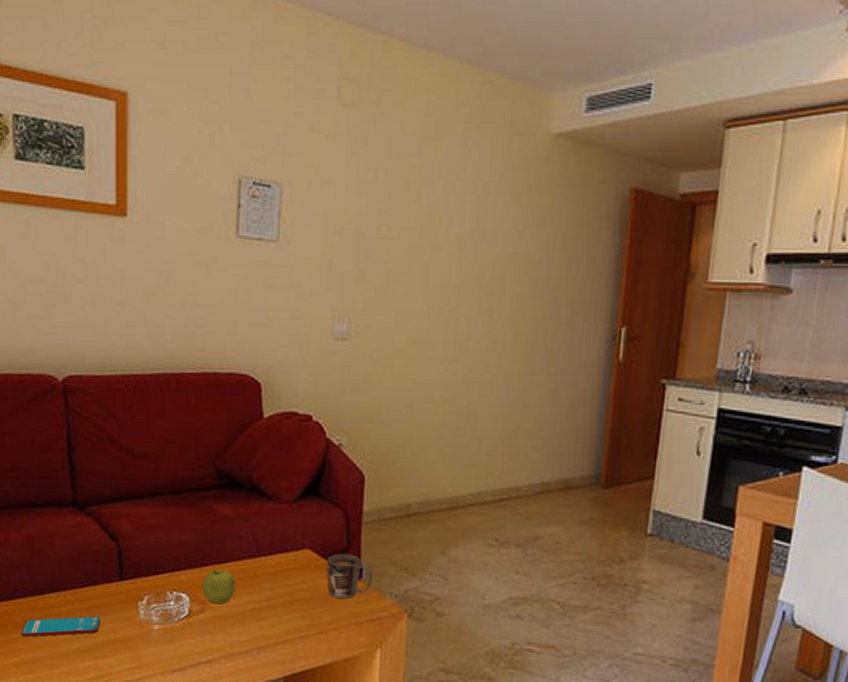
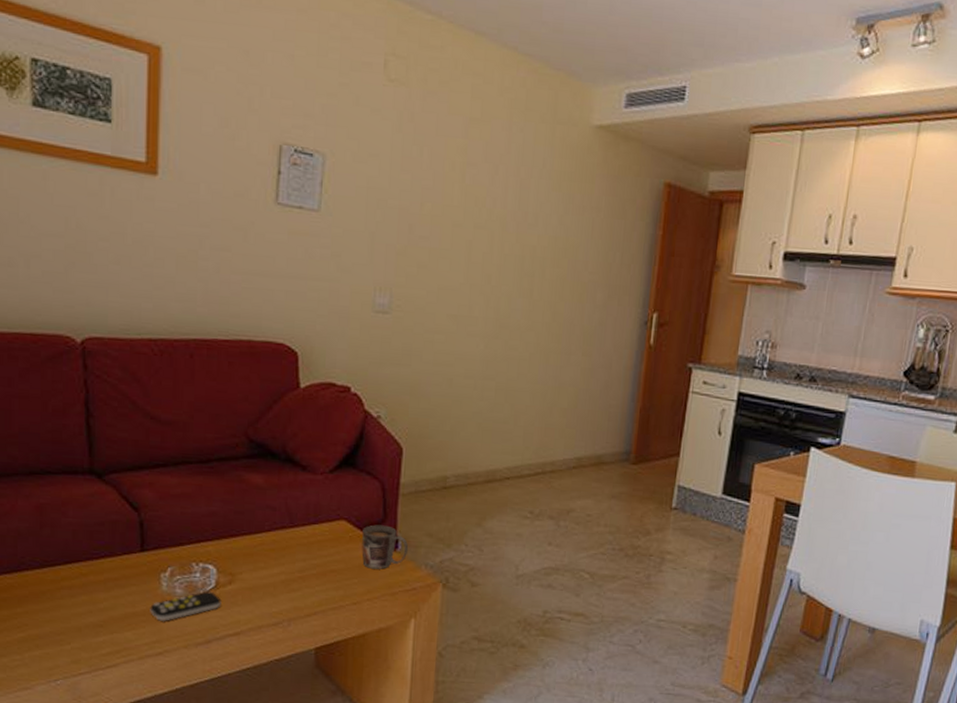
smartphone: present [21,616,101,637] -> none [27,589,118,611]
remote control: none [129,619,195,648] -> present [150,591,222,621]
fruit: present [202,569,236,605] -> none [231,540,267,576]

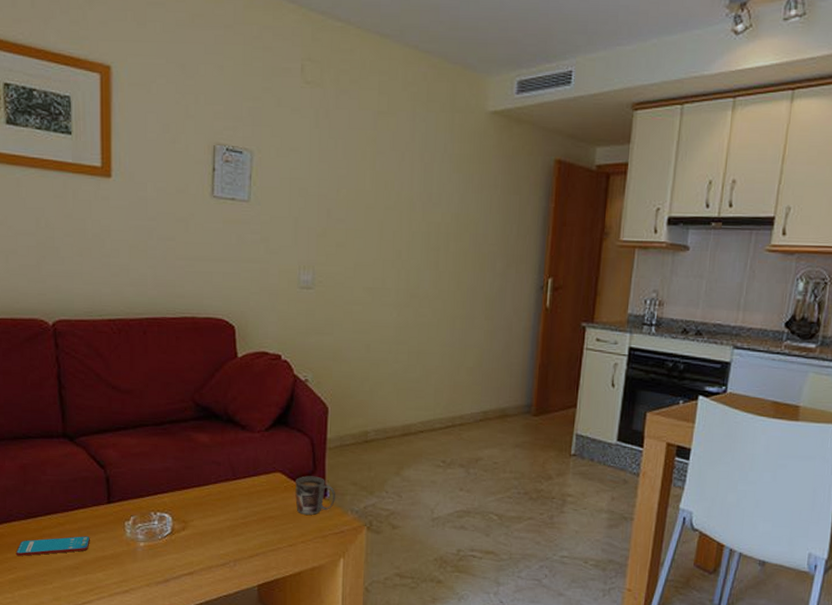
smartphone: none [27,589,118,611] -> present [15,536,90,556]
remote control: present [150,591,222,621] -> none [117,536,177,563]

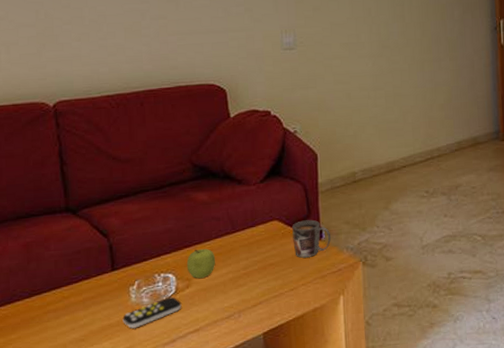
smartphone: present [15,536,90,556] -> none [20,306,95,336]
remote control: none [117,536,177,563] -> present [122,296,182,329]
fruit: none [184,492,214,523] -> present [186,248,216,279]

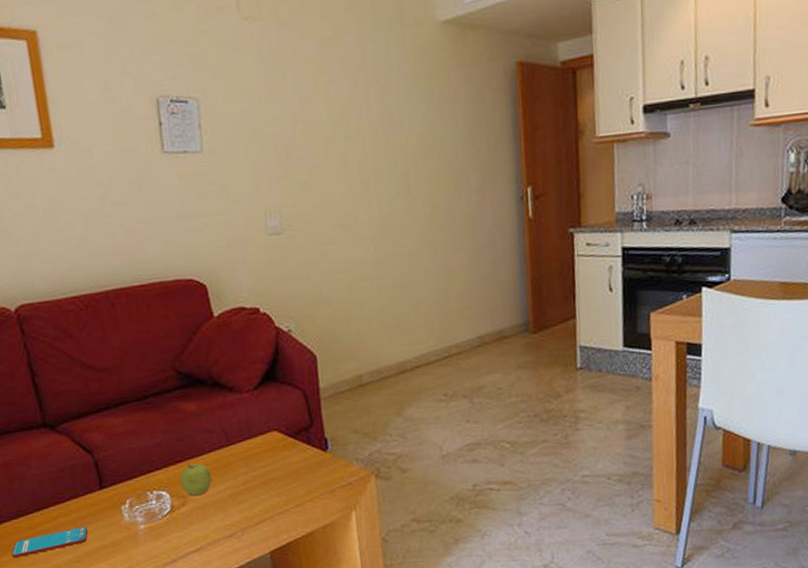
smartphone: none [20,306,95,336] -> present [11,526,88,558]
remote control: present [122,296,182,329] -> none [117,515,180,549]
mug: present [292,219,331,258] -> none [293,429,338,472]

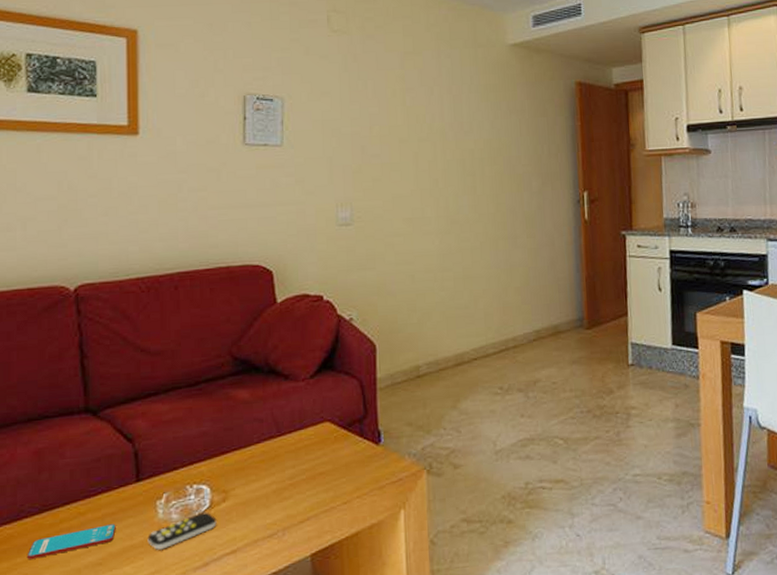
remote control: none [117,515,180,549] -> present [147,512,217,550]
fruit: present [180,463,212,496] -> none [223,455,257,491]

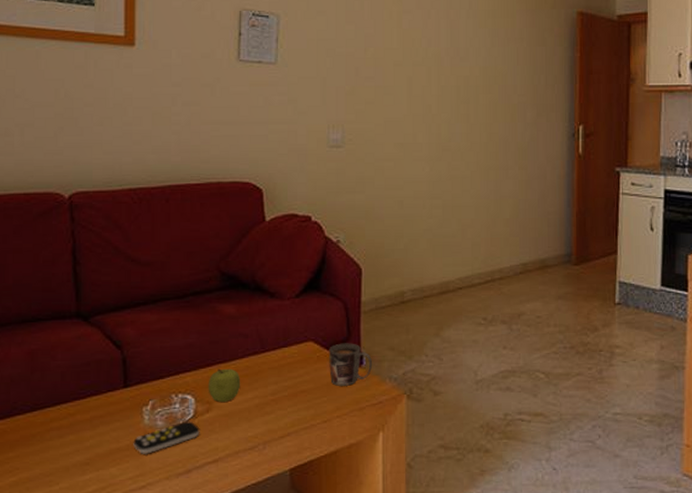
smartphone: present [27,524,116,559] -> none [18,426,103,454]
fruit: none [223,455,257,491] -> present [208,368,241,403]
mug: none [346,421,391,466] -> present [329,343,373,386]

